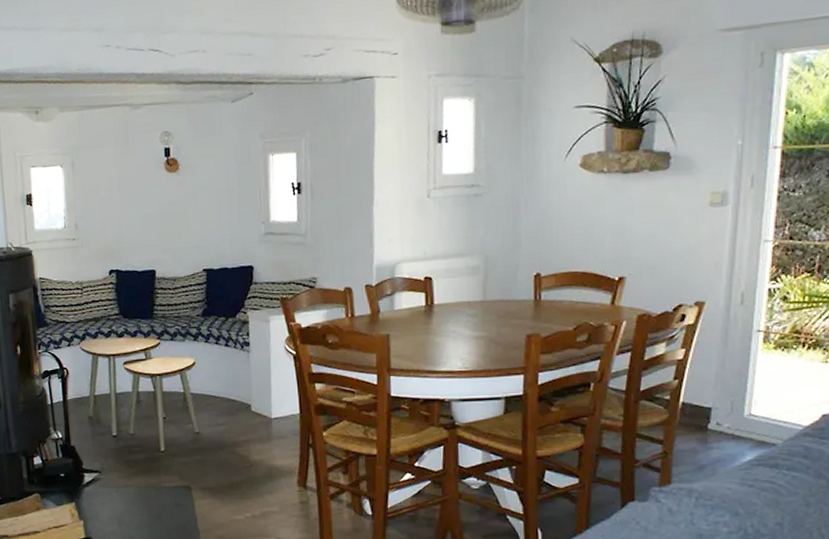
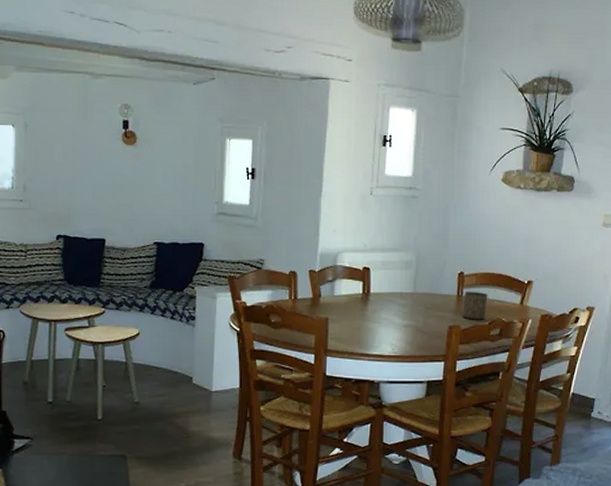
cup: none [542,293,571,326] -> present [462,291,488,320]

